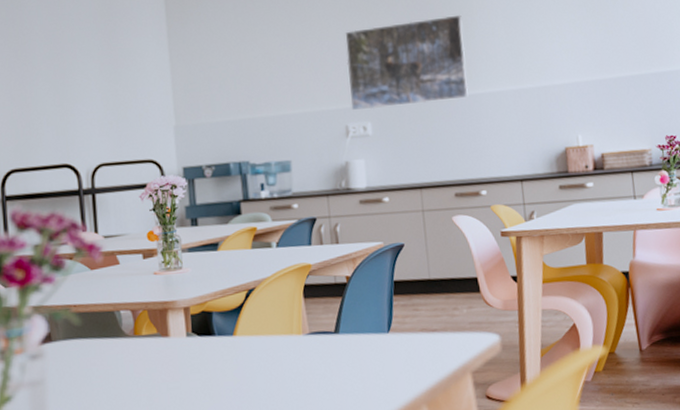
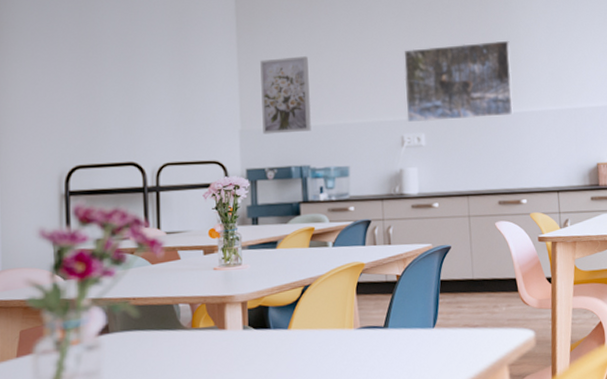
wall art: none [192,44,249,130] -> present [260,56,311,134]

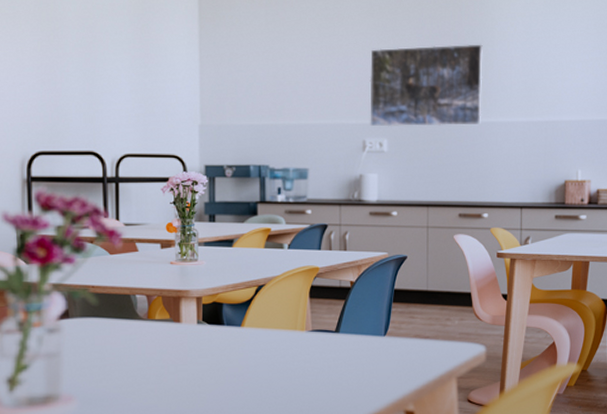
wall art: present [260,56,311,134] -> none [222,51,271,131]

